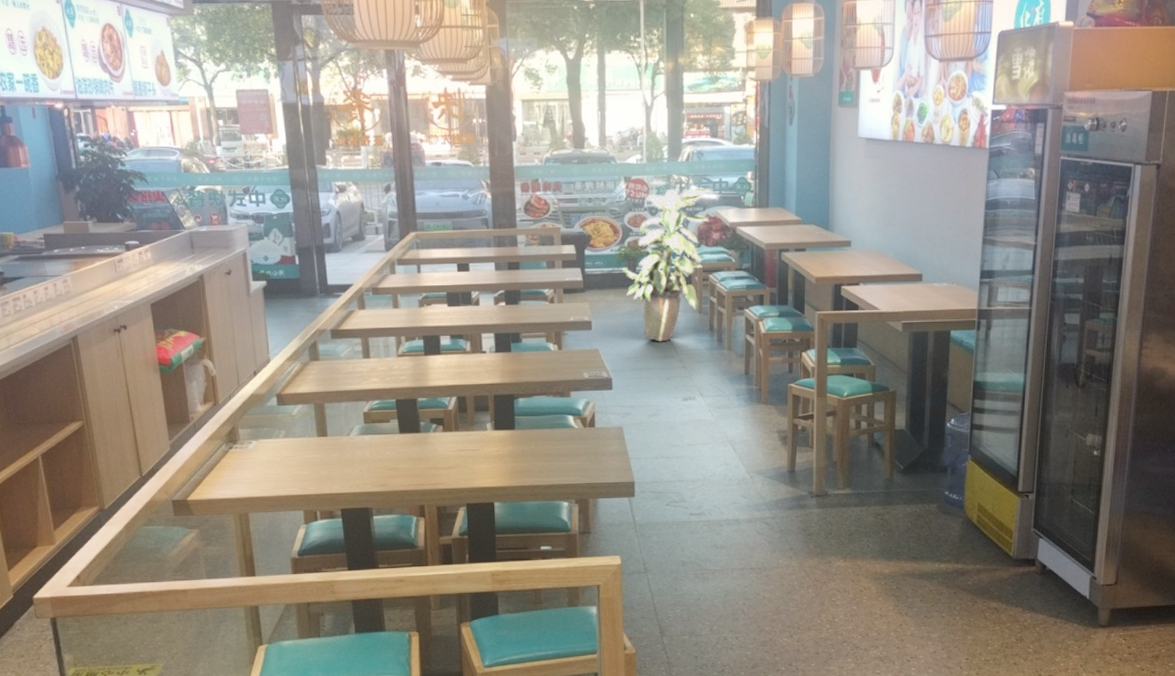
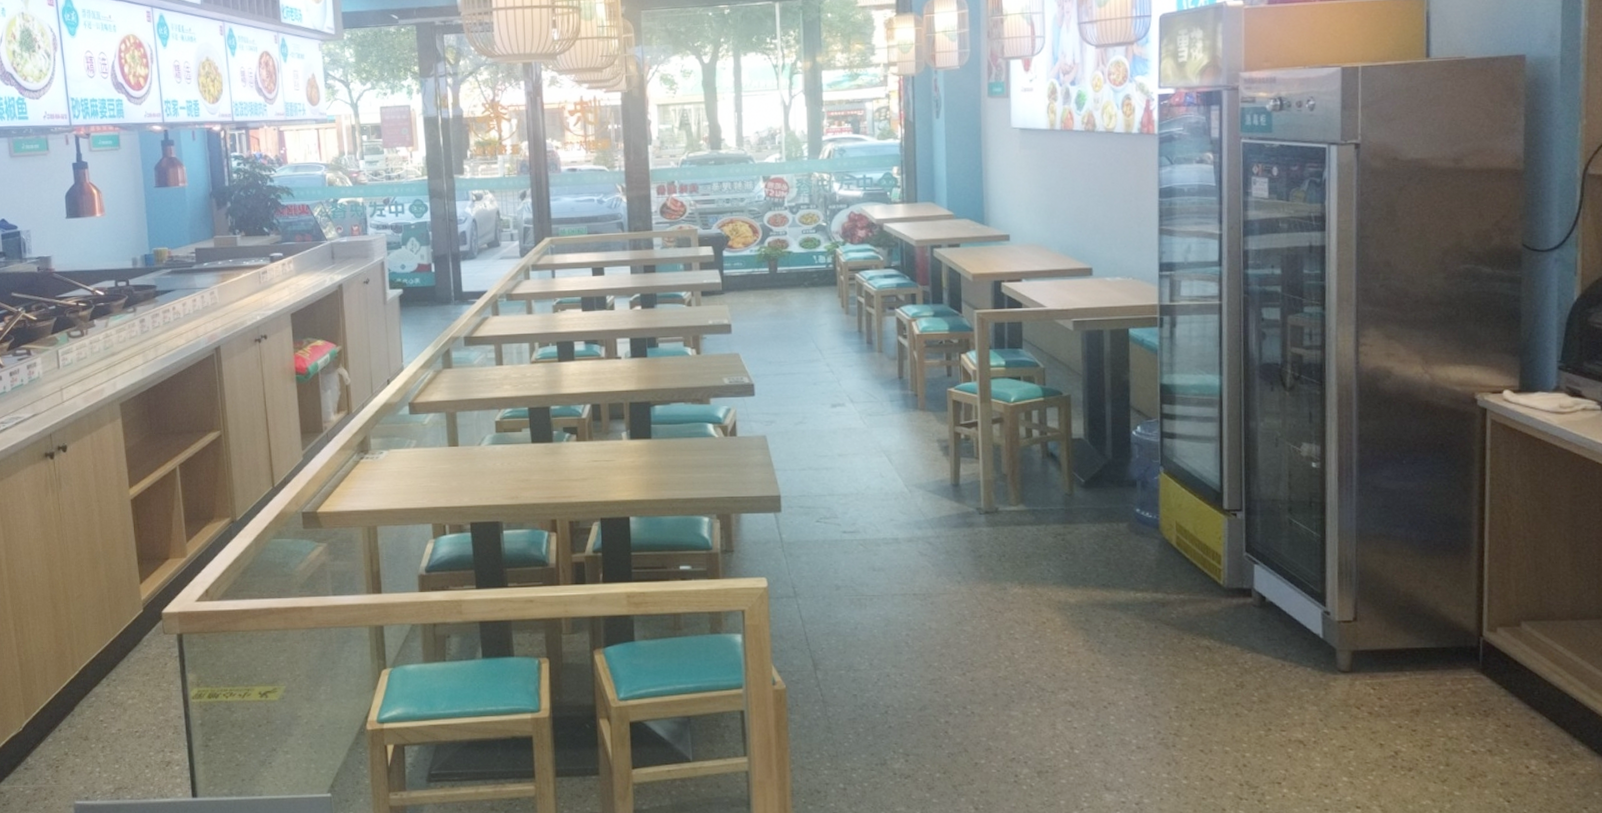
indoor plant: present [621,180,712,342] -> none [761,178,856,345]

